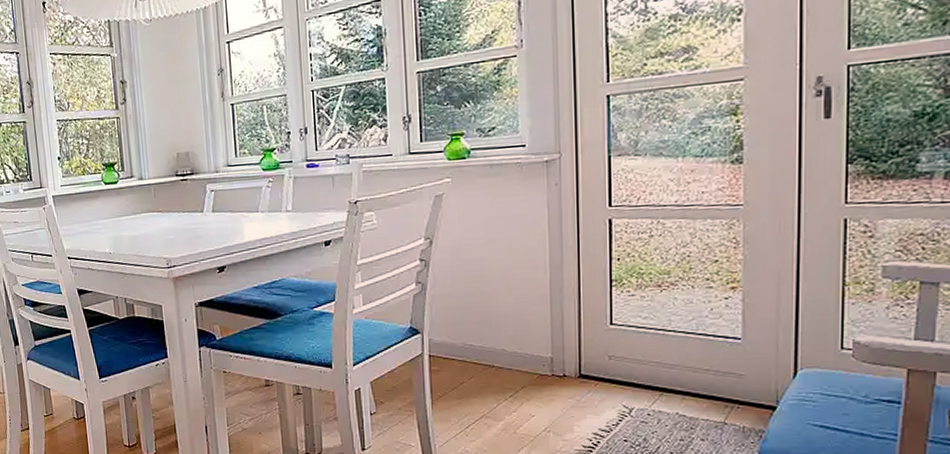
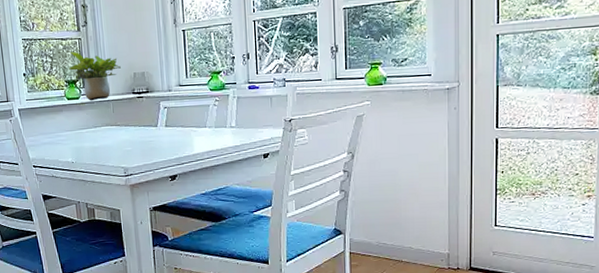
potted plant: none [105,131,163,186] -> present [68,51,121,101]

